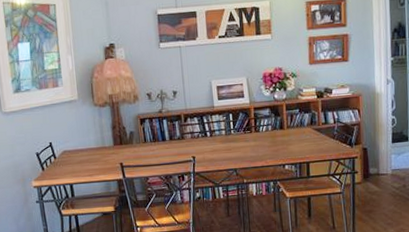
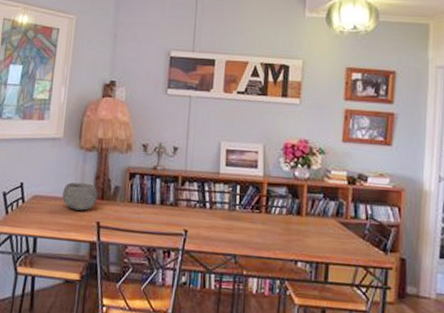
bowl: none [87,133,117,157] -> present [62,182,98,211]

